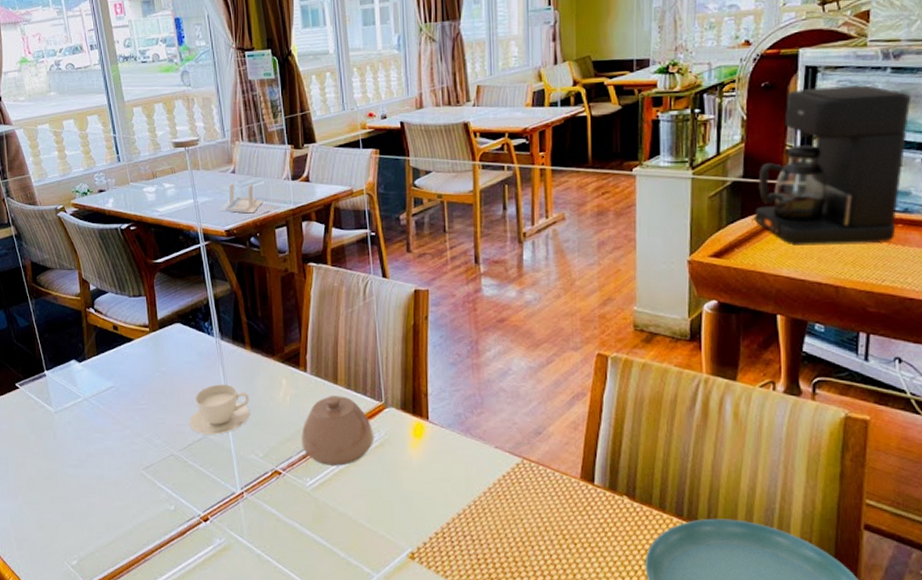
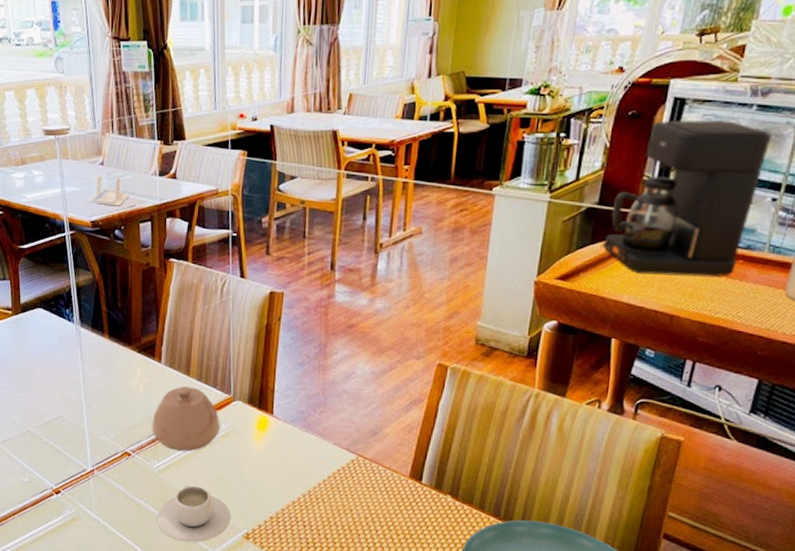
teacup: present [190,384,250,435] -> none [47,368,105,416]
teacup: none [314,503,393,567] -> present [157,485,231,543]

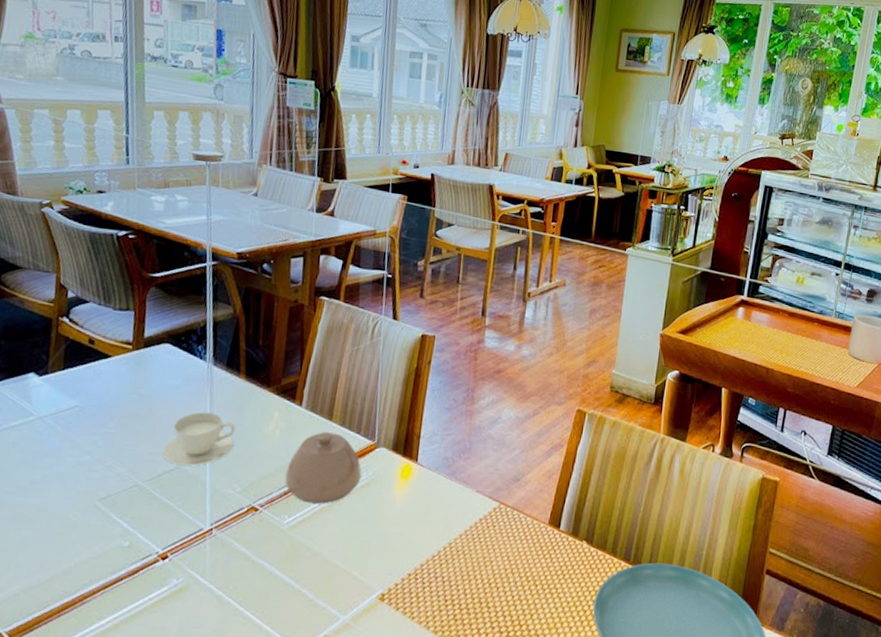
teacup: none [47,368,105,416] -> present [162,412,236,466]
napkin holder: present [85,175,130,206] -> none [232,206,283,240]
teacup: present [157,485,231,543] -> none [282,542,366,609]
coffee maker: present [603,120,772,276] -> none [715,203,834,335]

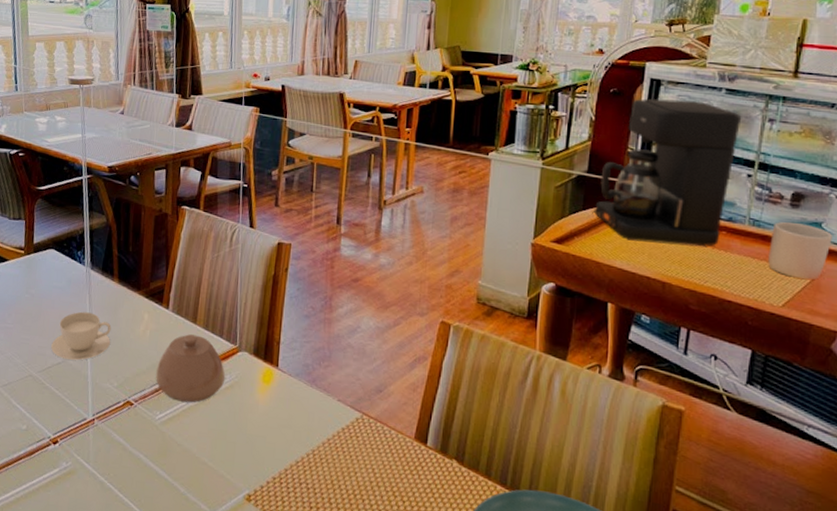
coffee maker: none [715,203,834,335] -> present [595,98,742,246]

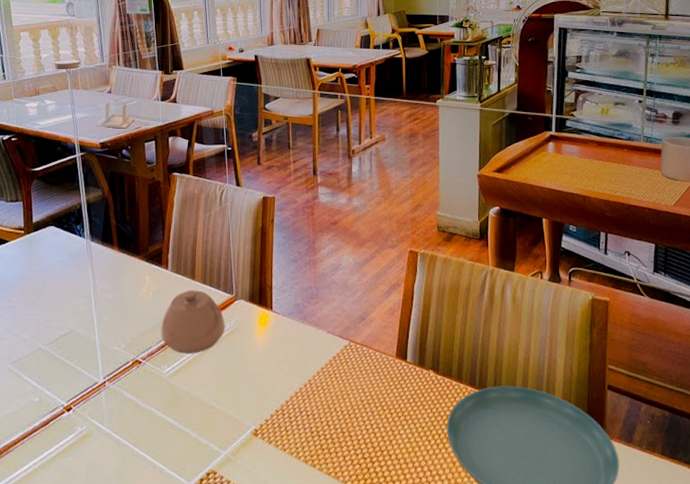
teacup: present [51,311,112,361] -> none [58,282,115,329]
napkin holder: none [104,123,147,154] -> present [94,102,135,129]
coffee maker: present [595,98,742,246] -> none [525,44,631,163]

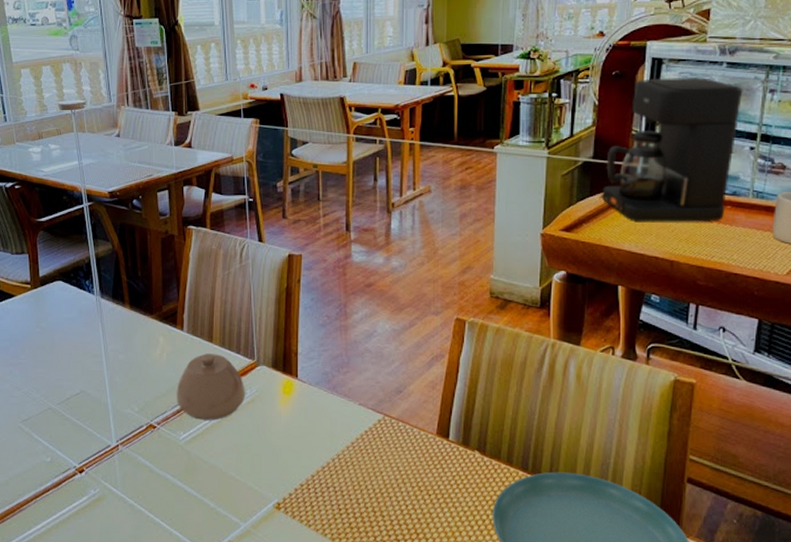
napkin holder: present [94,102,135,129] -> none [102,147,147,176]
coffee maker: none [525,44,631,163] -> present [602,77,743,222]

